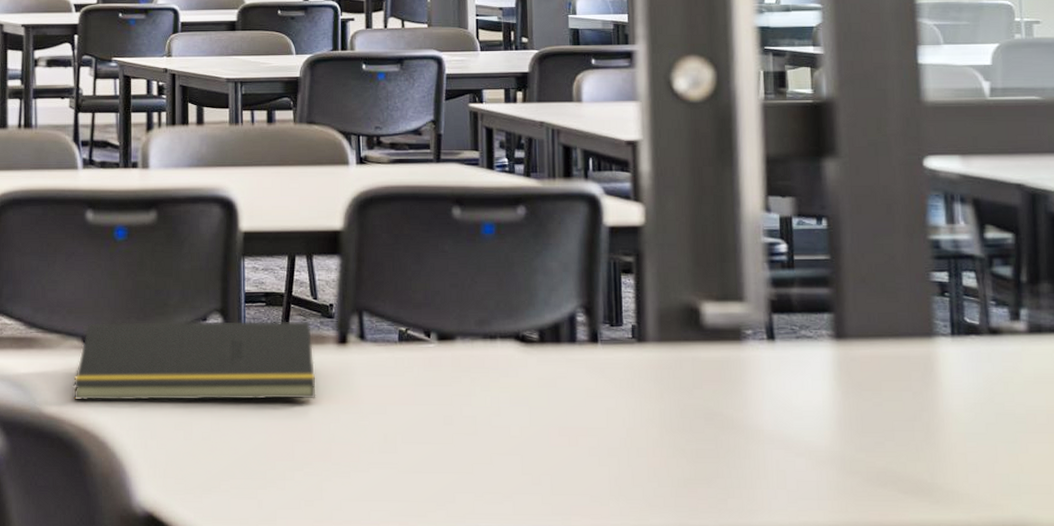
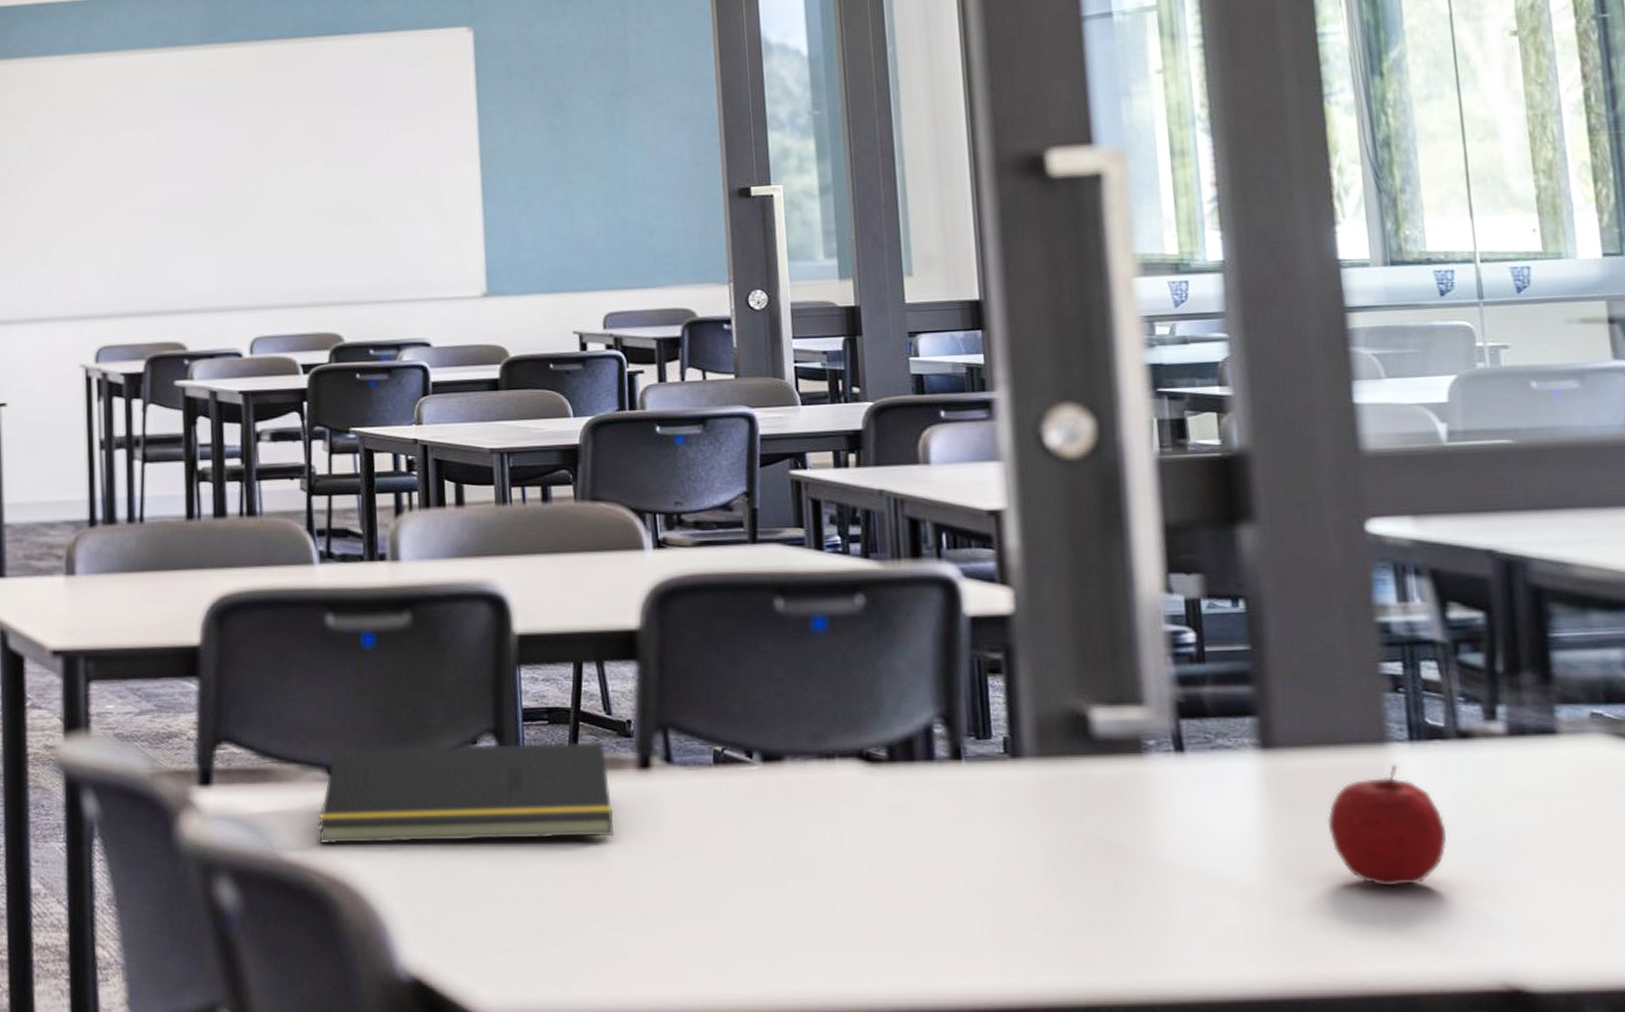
apple: none [885,353,979,452] -> present [1327,764,1448,887]

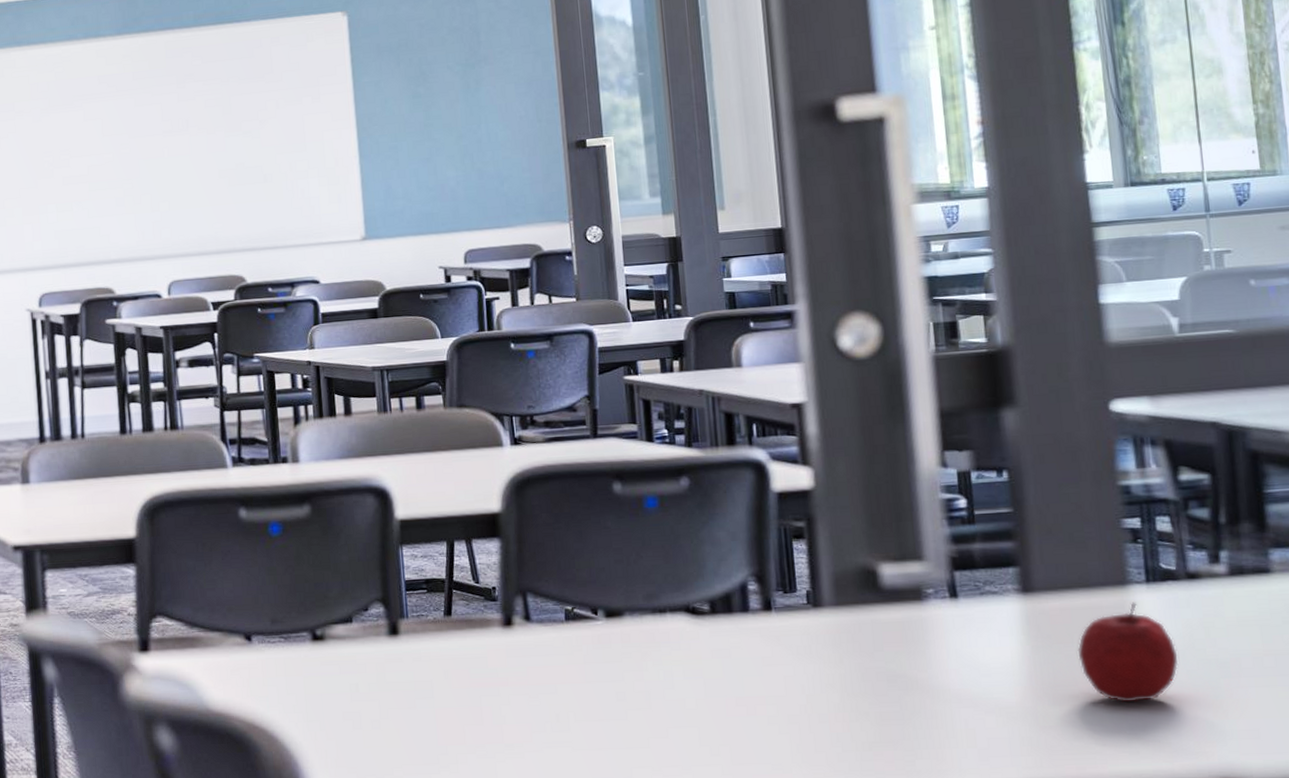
notepad: present [317,742,615,843] -> none [238,606,485,696]

